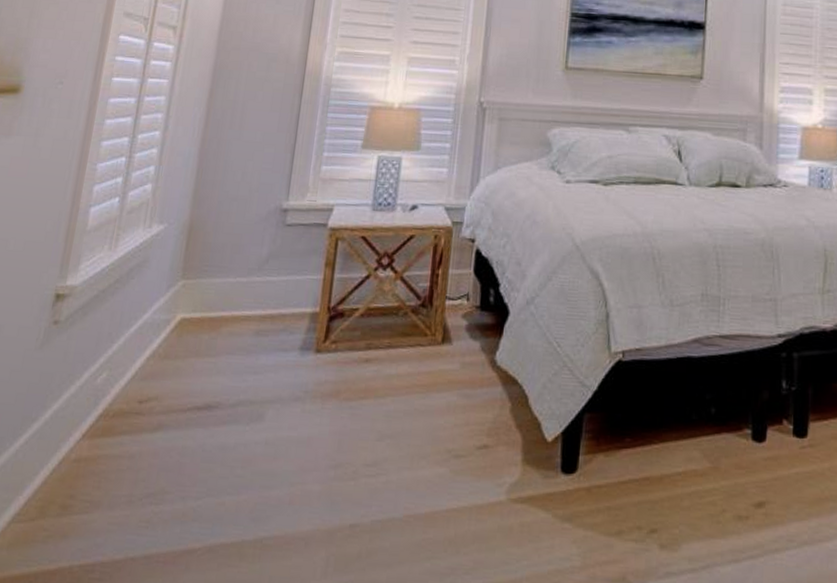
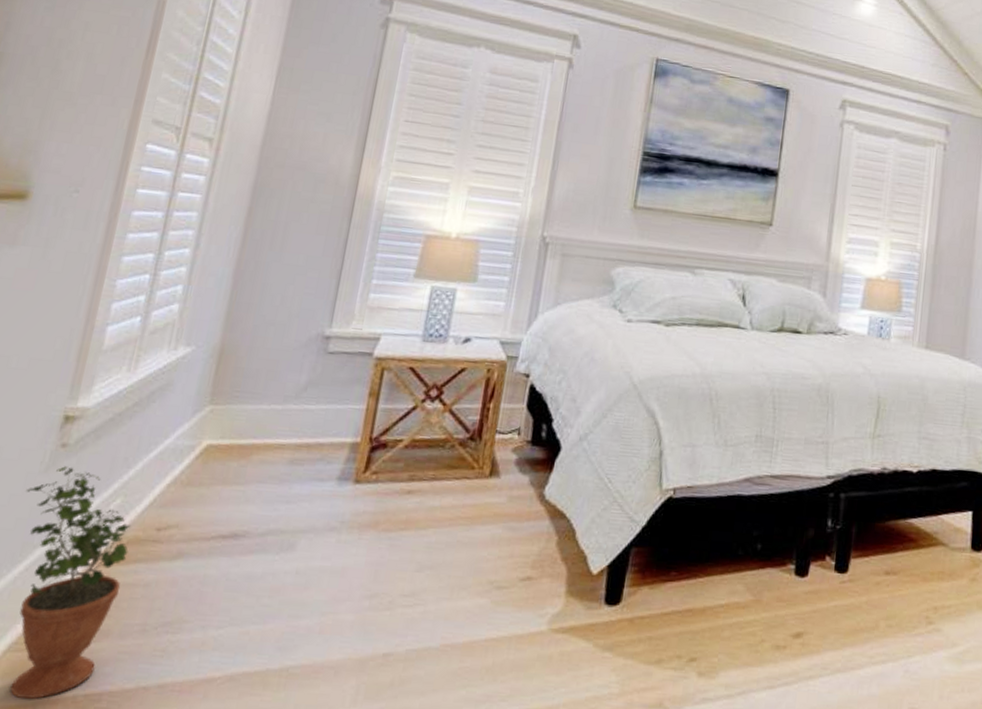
potted plant: none [14,342,116,570] -> present [10,466,131,700]

